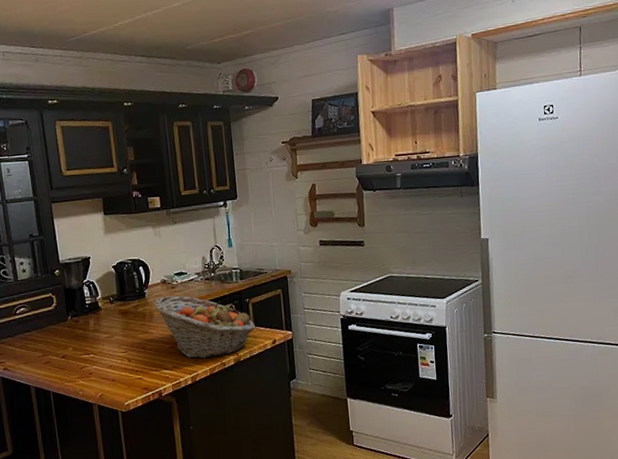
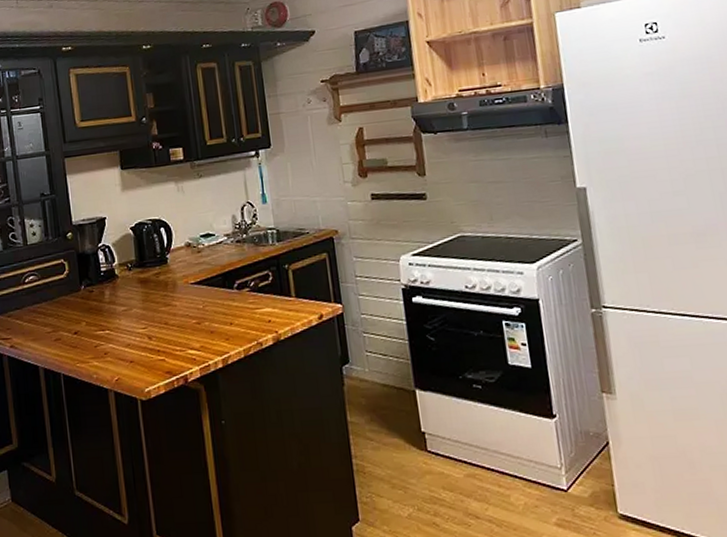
fruit basket: present [153,295,255,359] -> none [177,261,297,337]

